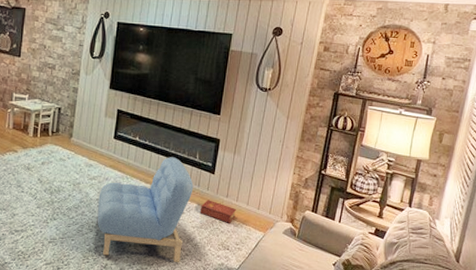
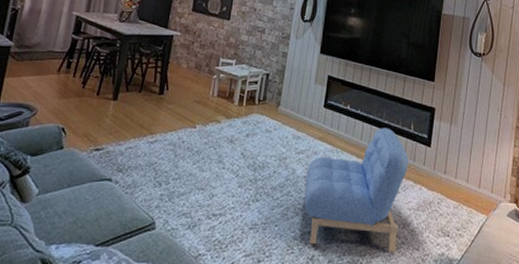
book: present [200,200,237,223] -> none [416,177,456,204]

